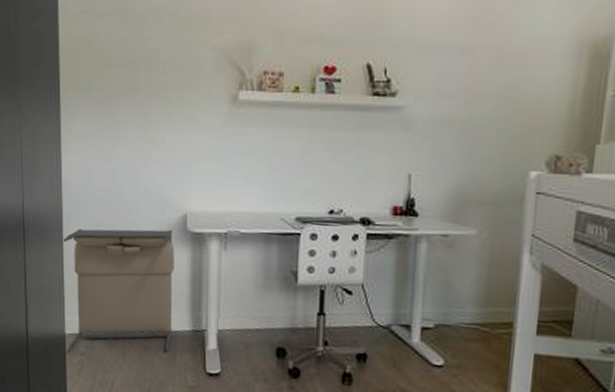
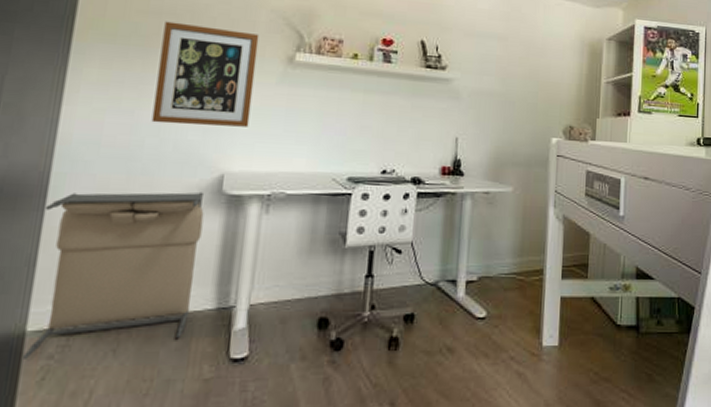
wall art: none [125,71,204,169] -> present [151,21,260,127]

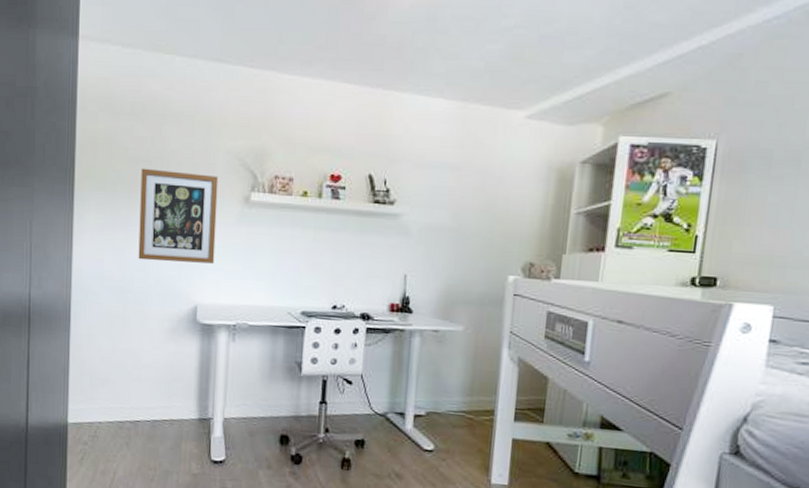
laundry hamper: present [23,192,204,359] -> none [68,318,184,443]

